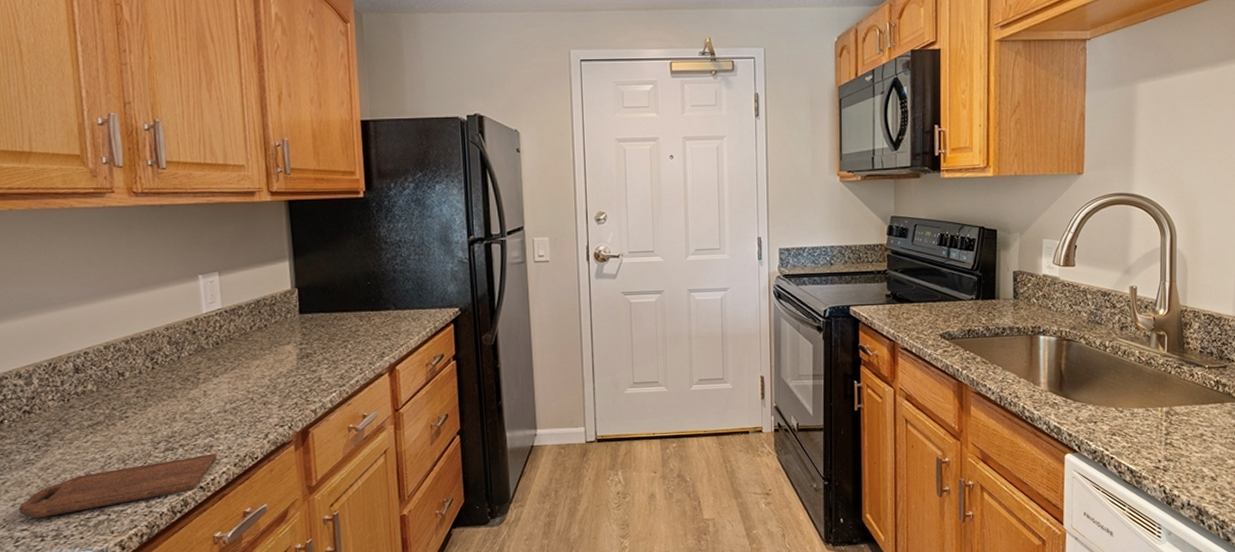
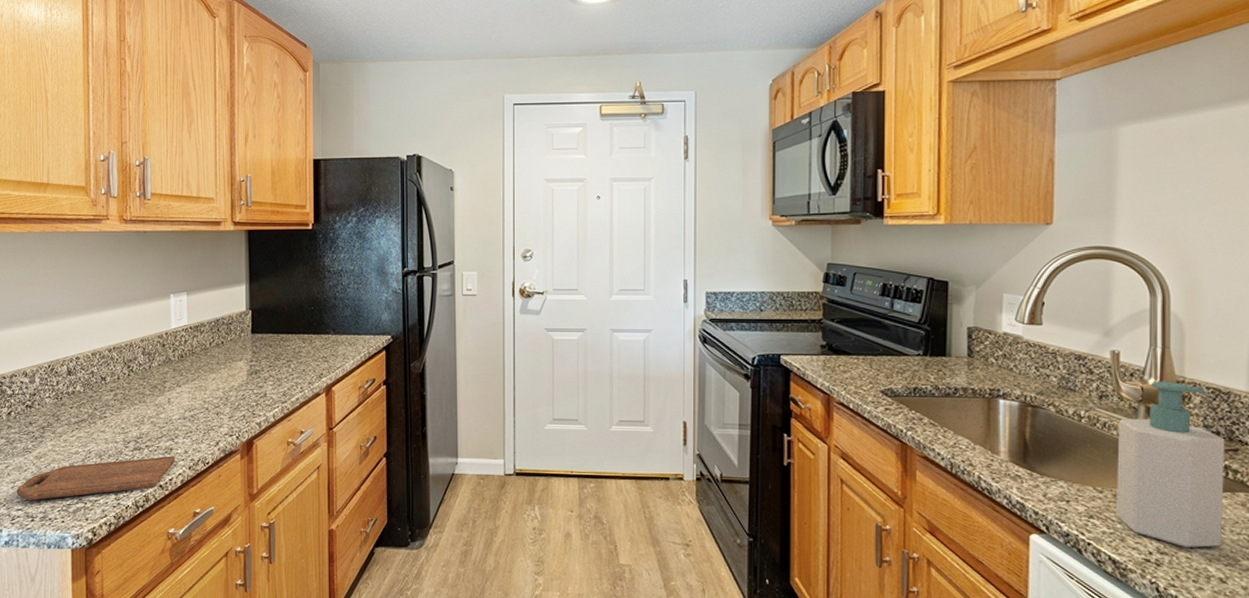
soap bottle: none [1133,311,1217,453] -> present [1116,381,1225,548]

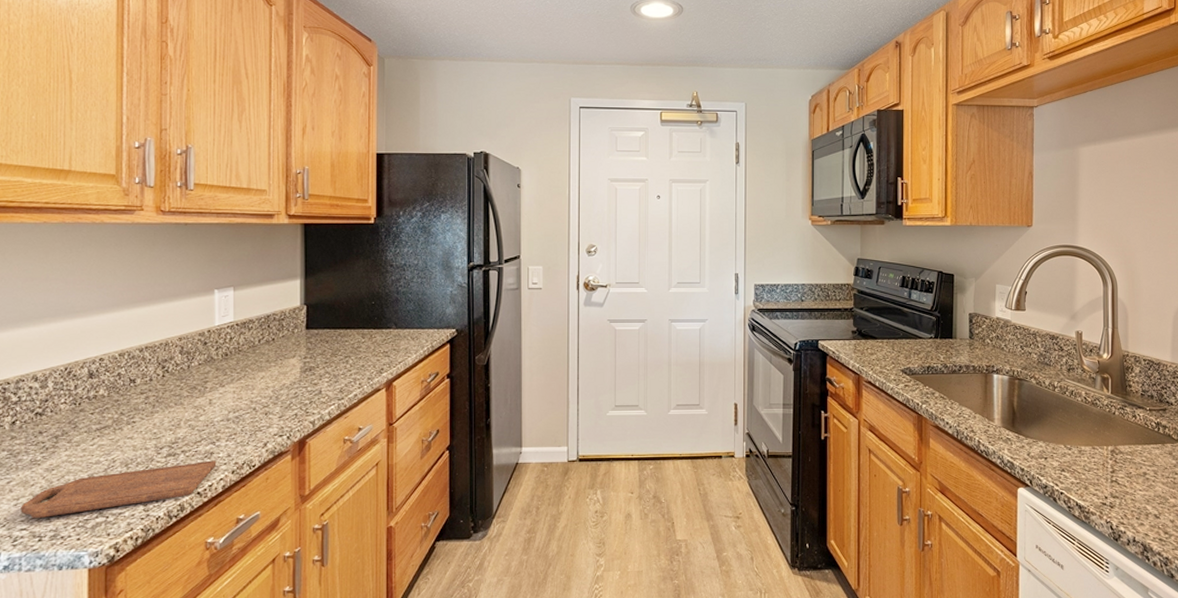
soap bottle: present [1116,381,1225,548] -> none [1081,355,1157,491]

